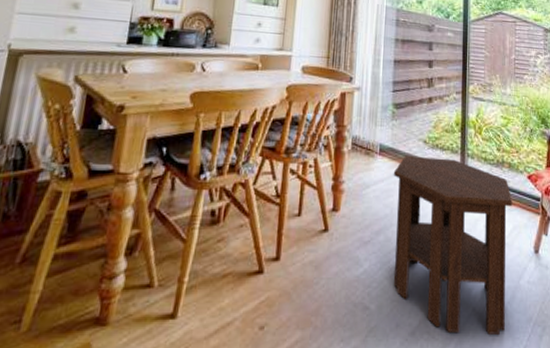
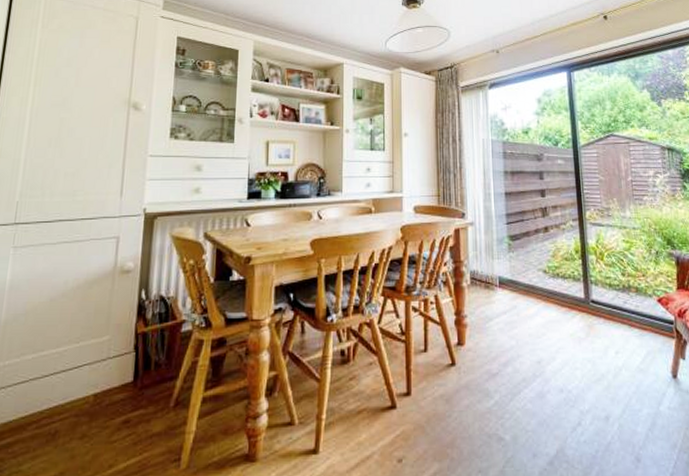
side table: present [393,156,513,335] -> none [515,287,648,463]

